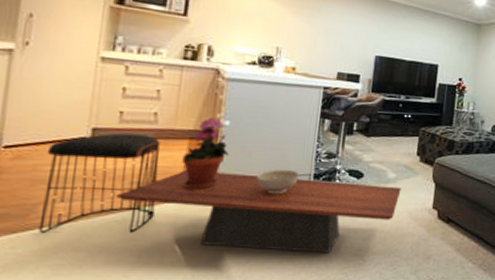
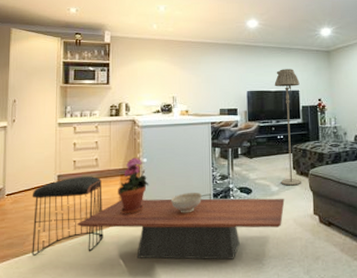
floor lamp: none [400,36,441,174] -> present [274,69,302,186]

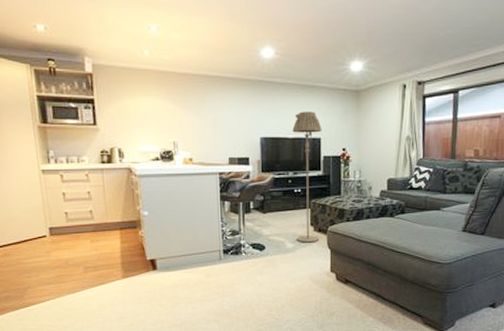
stool: present [31,176,103,257] -> none [23,230,107,309]
coffee table: present [77,198,285,260] -> none [77,254,300,315]
potted plant: present [118,157,149,214] -> none [118,210,153,269]
decorative bowl: present [170,192,203,213] -> none [177,247,212,269]

